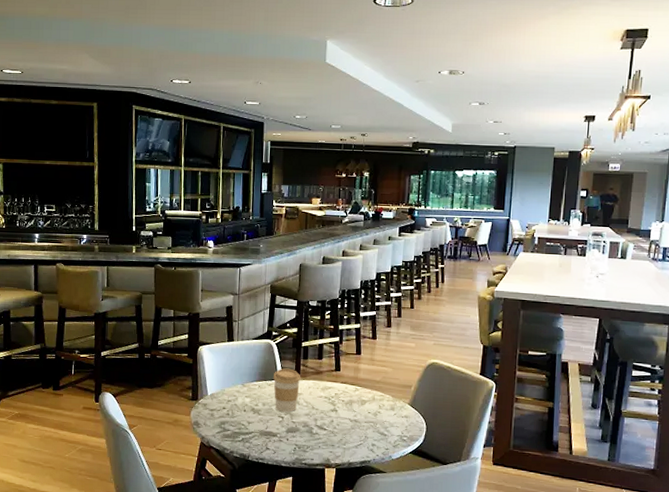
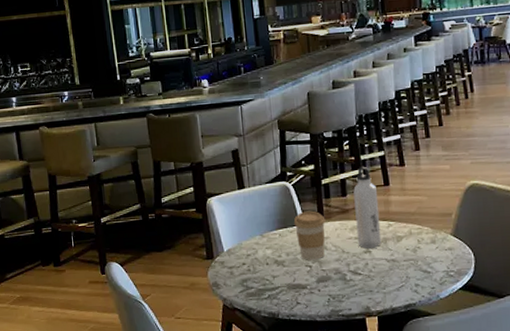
water bottle: none [327,335,350,408] -> present [353,166,382,249]

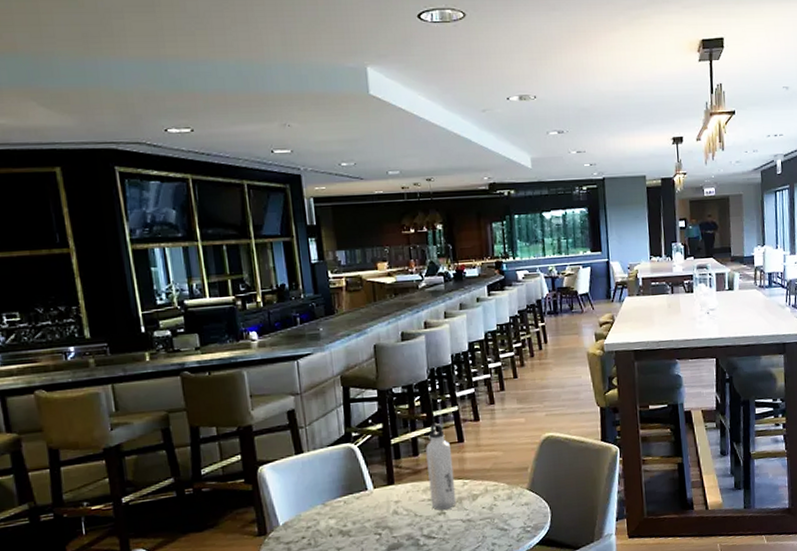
coffee cup: present [293,211,326,260] -> none [360,473,396,528]

